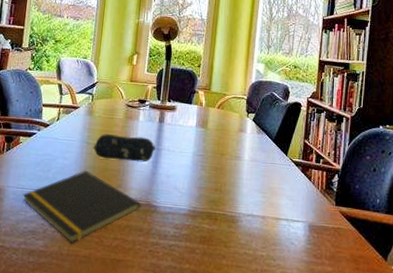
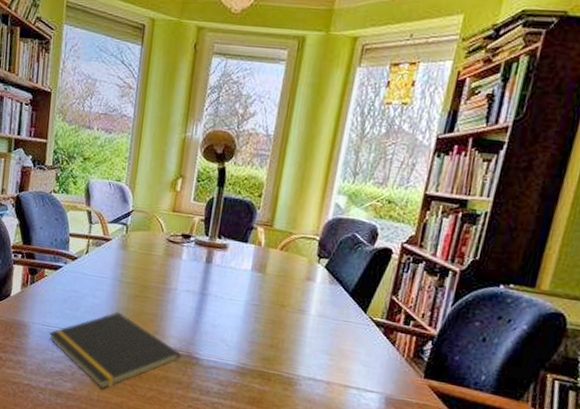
pencil case: present [93,134,156,163] -> none [126,272,201,308]

